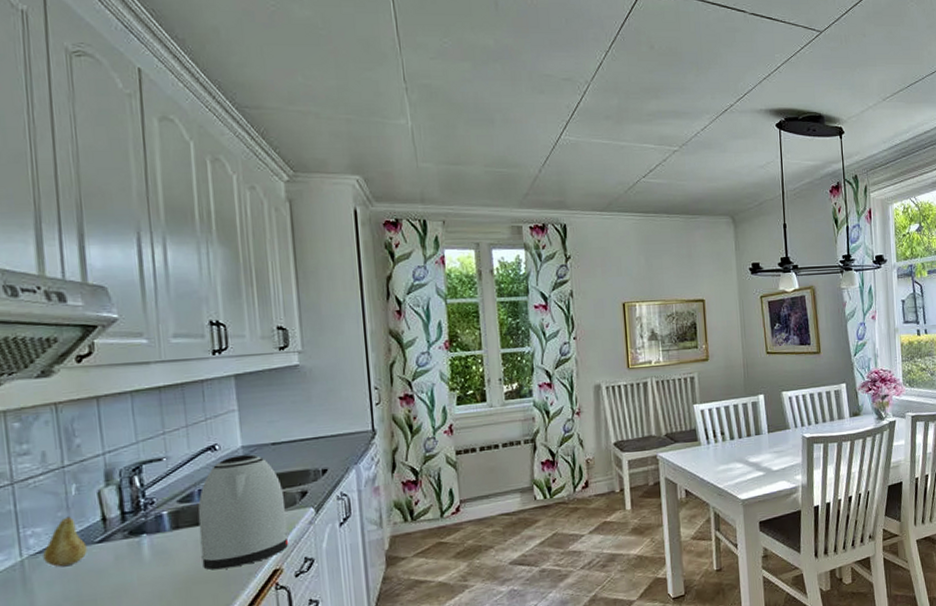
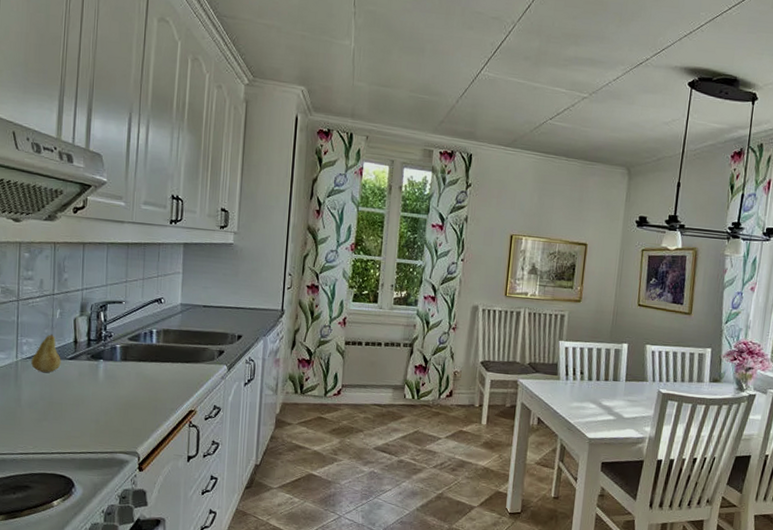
kettle: present [197,454,289,570] -> none [139,310,206,402]

